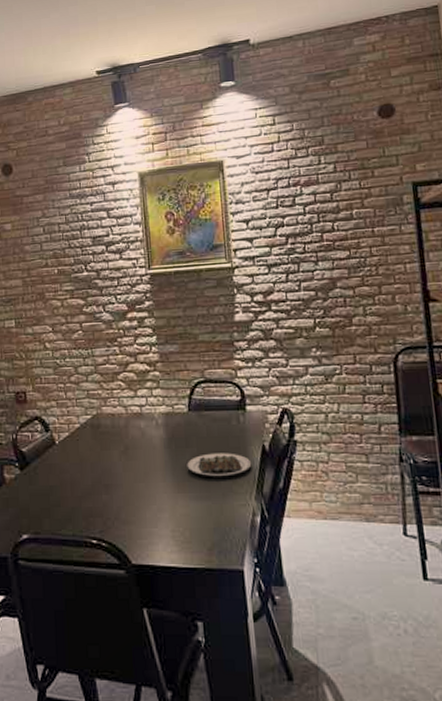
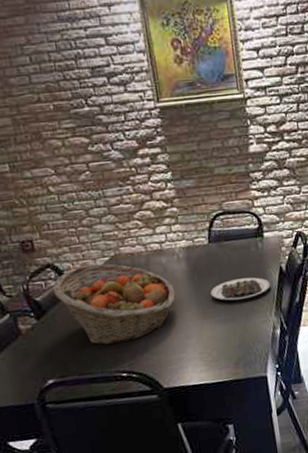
fruit basket: none [38,421,152,507] -> present [53,264,176,345]

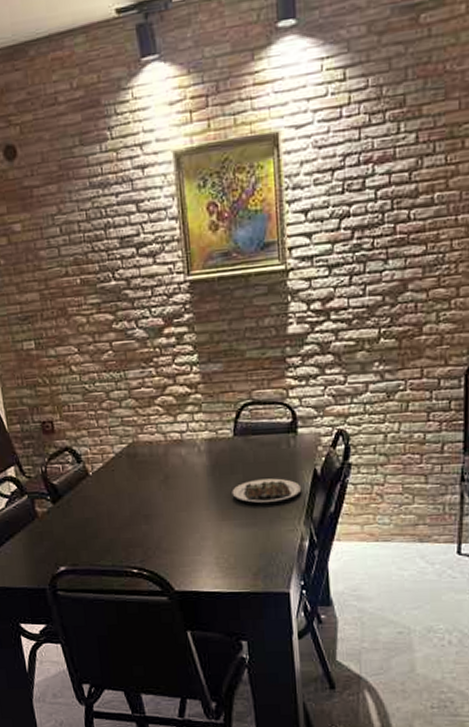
fruit basket: present [53,264,176,345] -> none [70,451,194,538]

